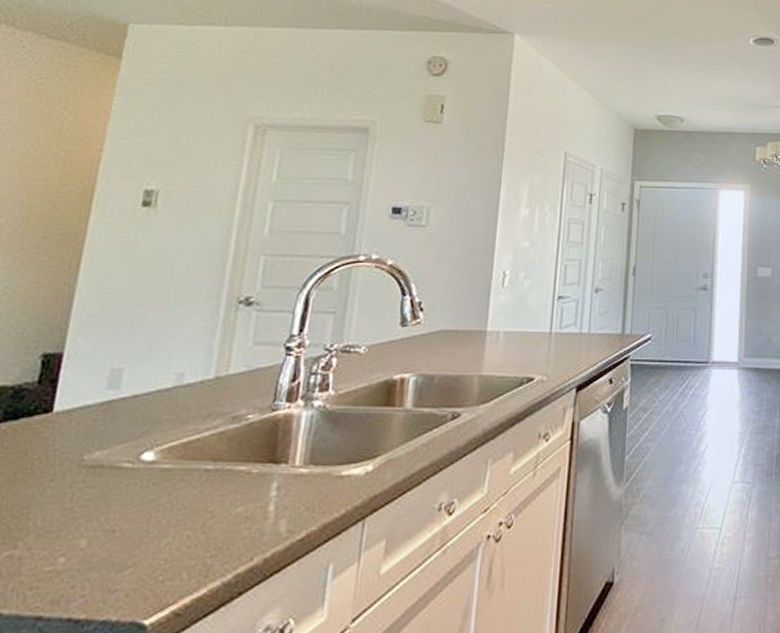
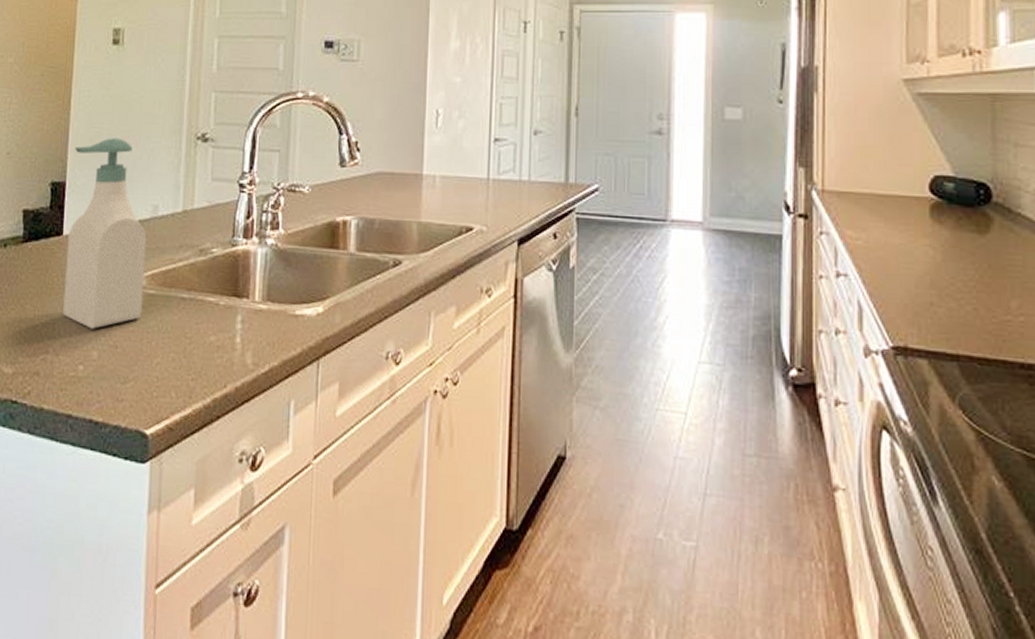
soap bottle: none [43,304,167,514] -> present [63,138,147,329]

